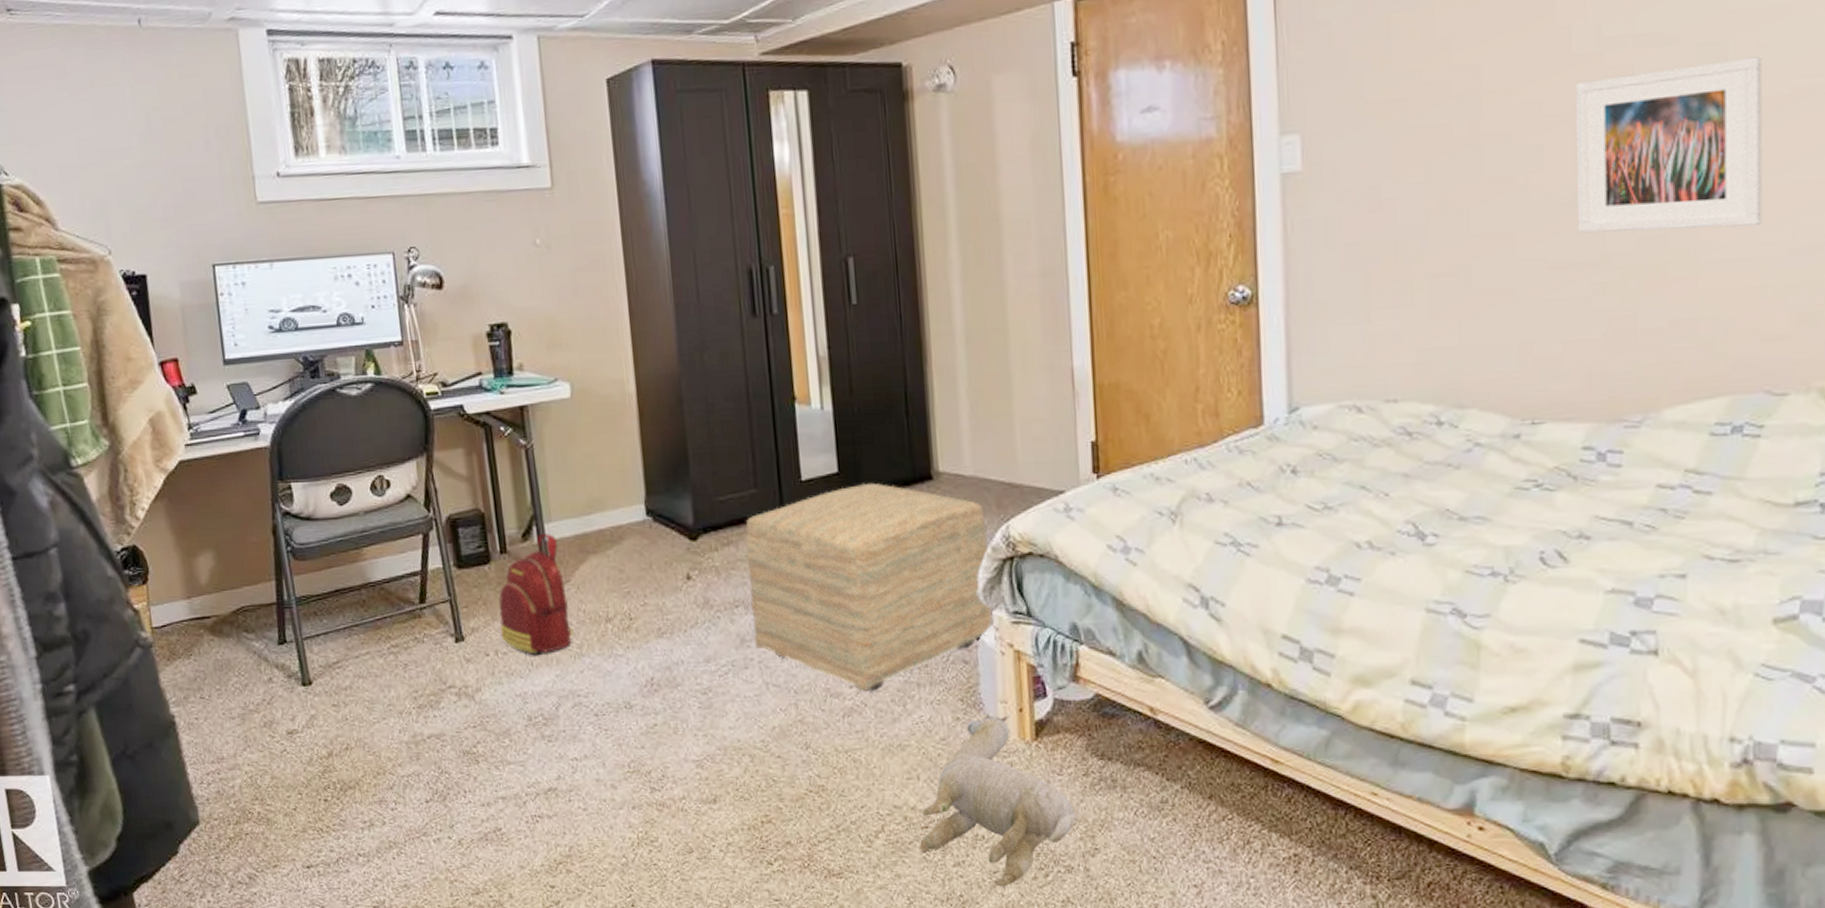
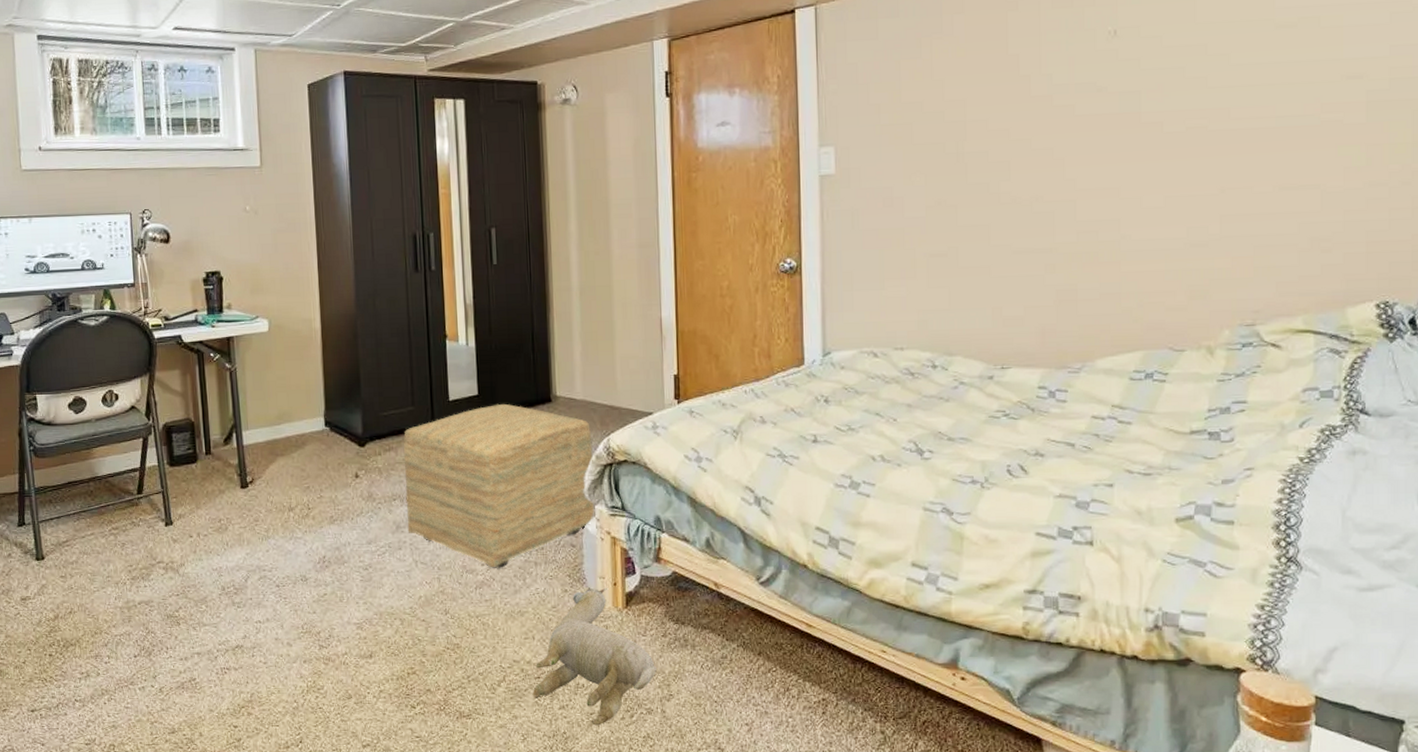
backpack: present [499,532,574,656] -> none [202,438,262,538]
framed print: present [1576,56,1762,234] -> none [1034,103,1166,227]

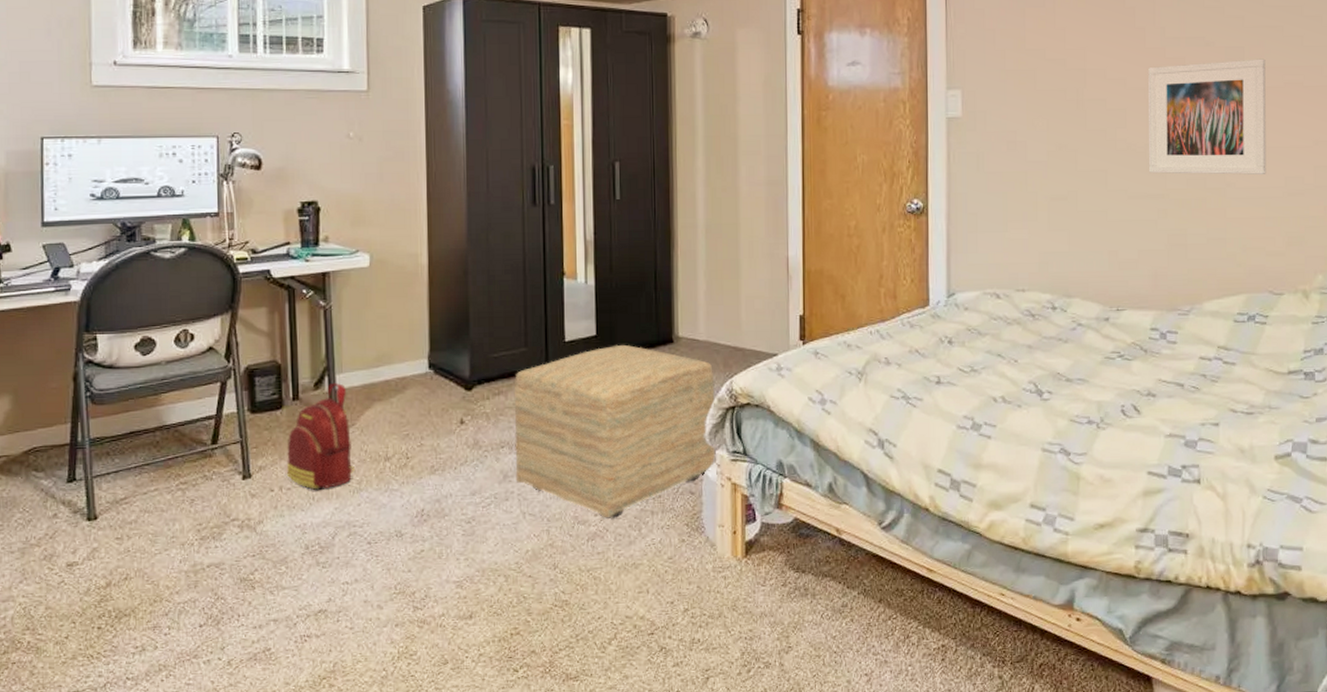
backpack: none [202,438,262,538] -> present [286,382,355,491]
plush toy: present [532,587,657,726] -> none [645,536,775,683]
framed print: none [1034,103,1166,227] -> present [1148,59,1266,175]

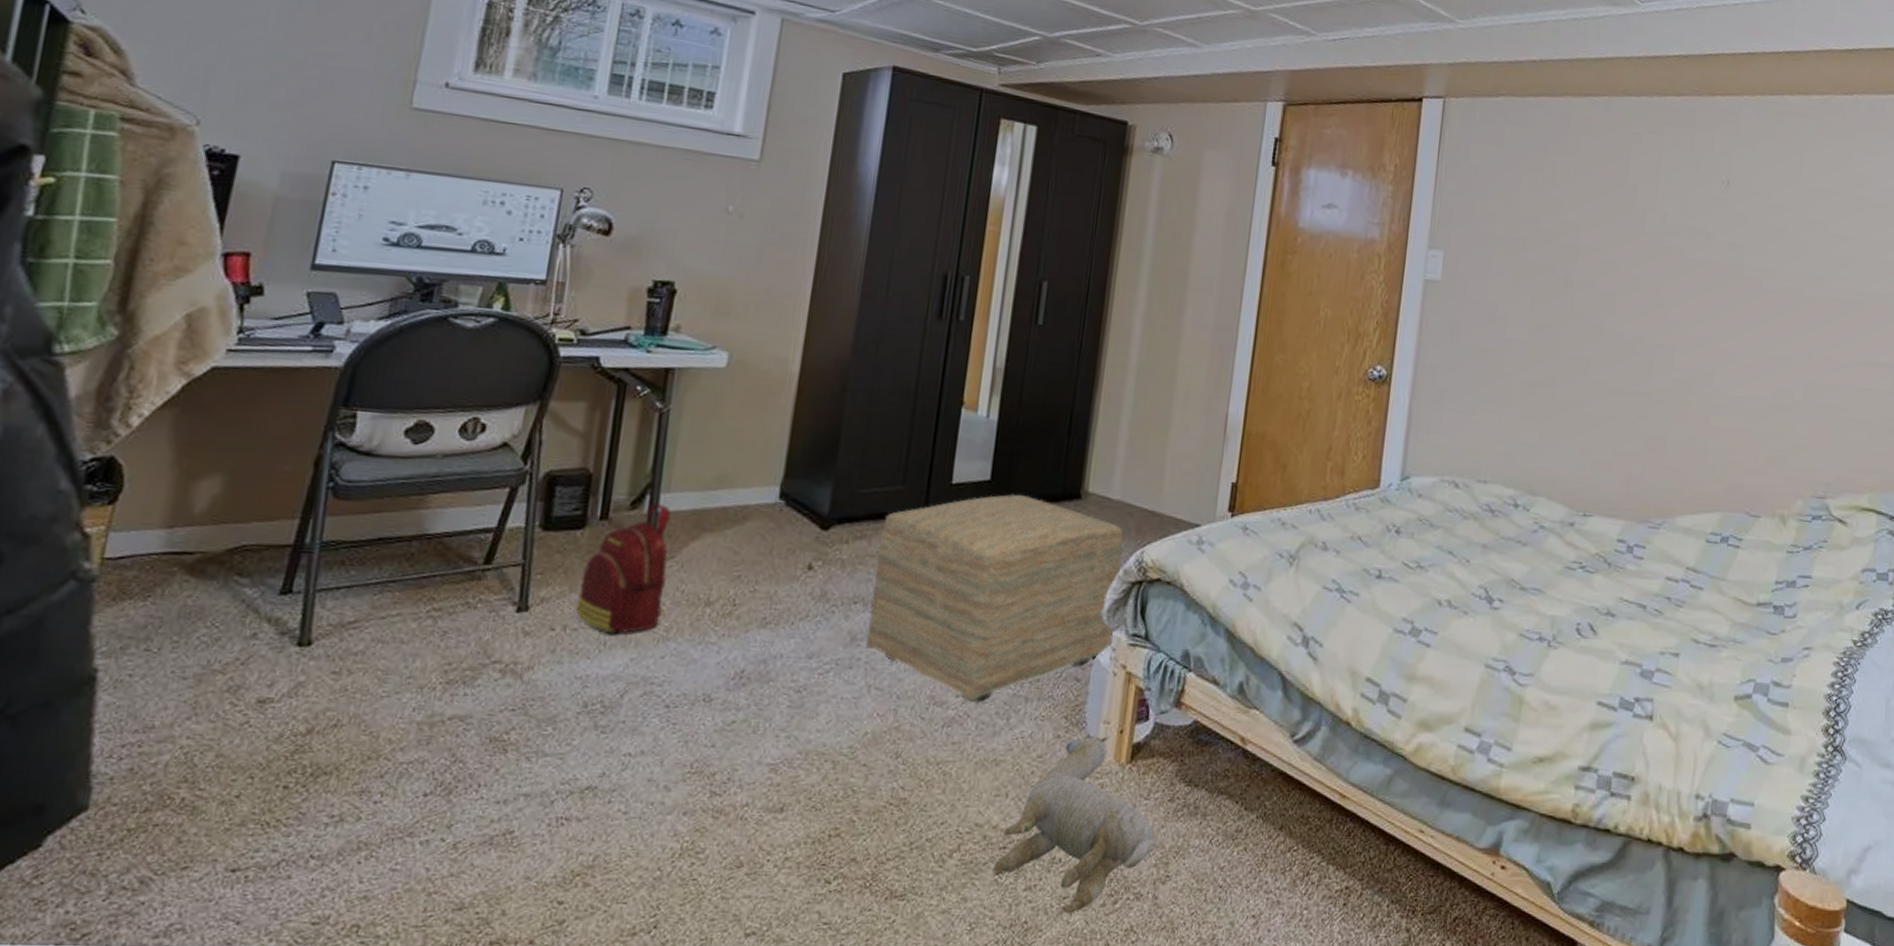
plush toy: none [645,536,775,683] -> present [992,735,1156,914]
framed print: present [1148,59,1266,175] -> none [1633,253,1766,384]

